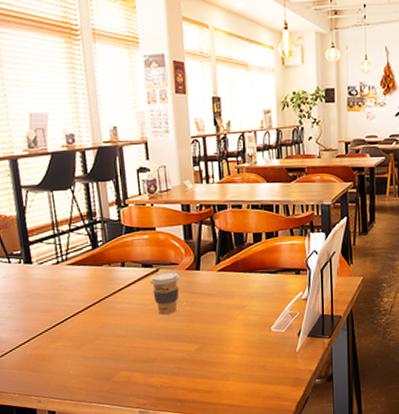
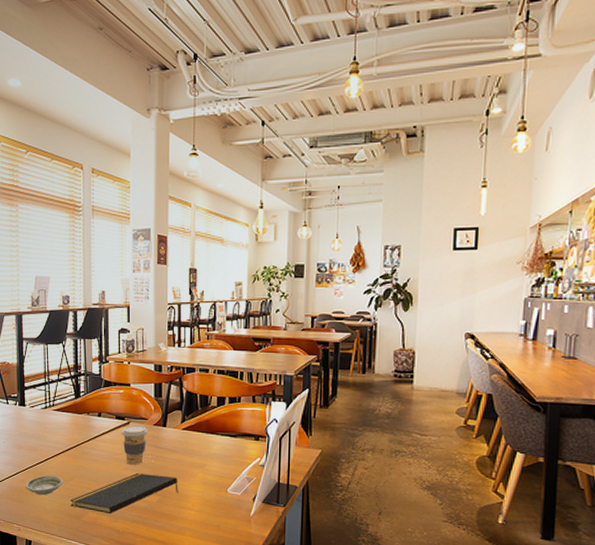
saucer: none [41,336,87,361] -> present [25,475,63,496]
notepad: none [96,321,219,370] -> present [69,473,178,514]

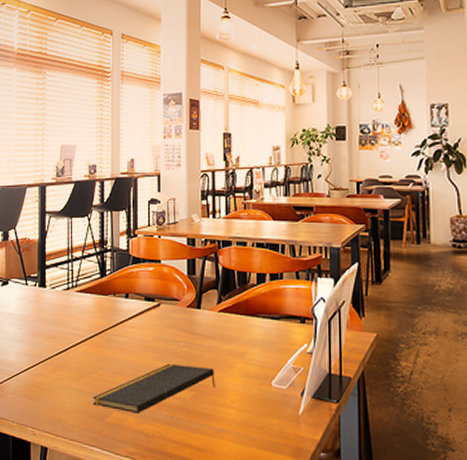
saucer: present [25,475,63,496] -> none [42,367,85,392]
coffee cup: present [122,425,147,465] -> none [151,308,180,354]

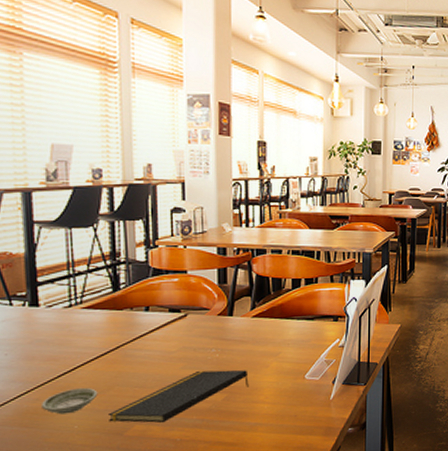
saucer: none [42,367,85,392] -> present [40,387,98,415]

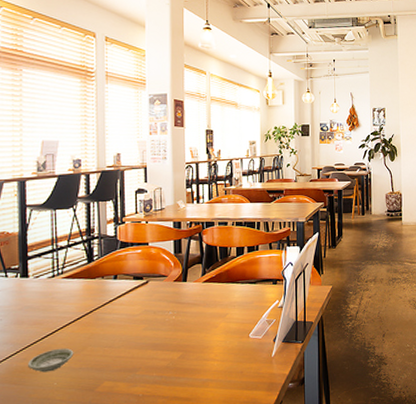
notepad: present [107,370,249,423] -> none [81,330,201,380]

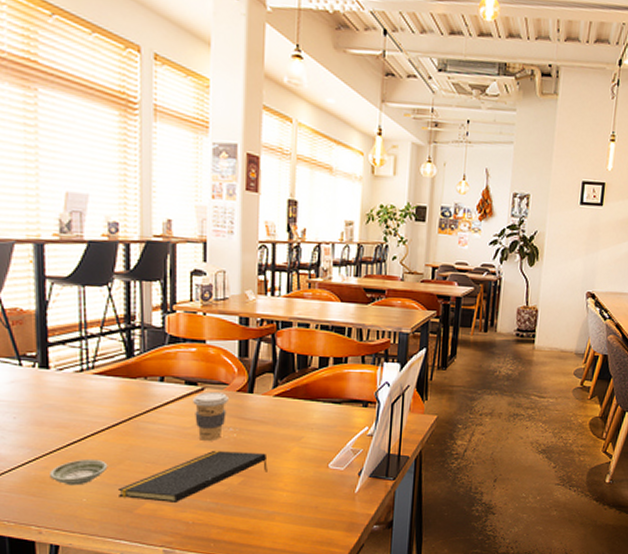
notepad: none [81,330,201,380] -> present [117,451,268,502]
coffee cup: none [140,283,167,324] -> present [193,392,228,441]

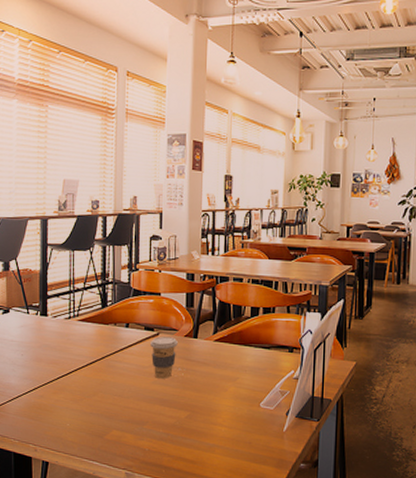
saucer: present [48,458,108,486] -> none [43,390,86,412]
notepad: present [117,451,268,502] -> none [92,388,209,431]

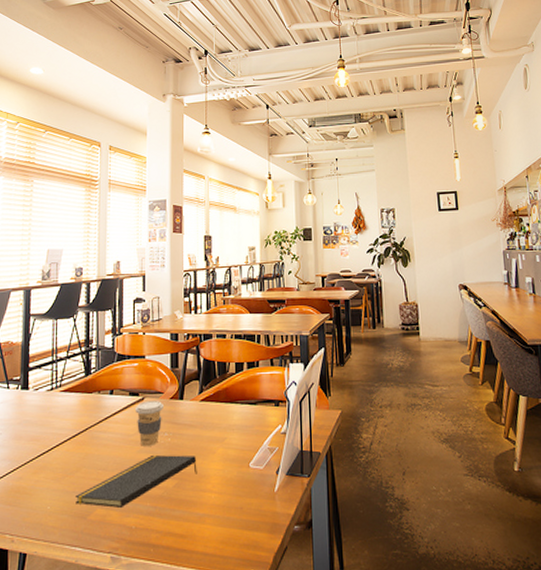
notepad: none [92,388,209,431] -> present [74,455,197,508]

